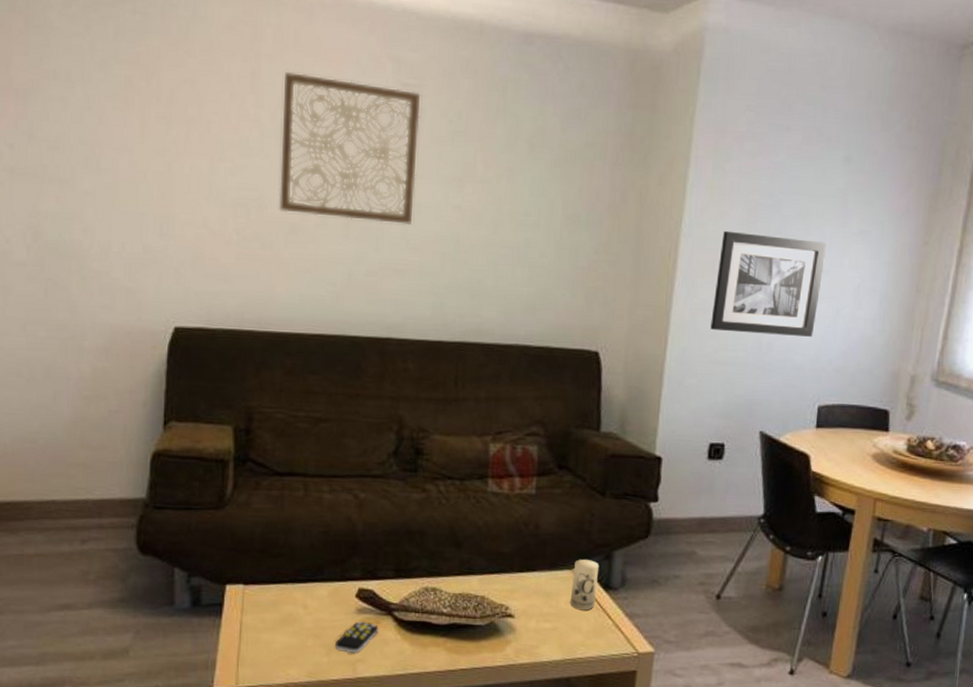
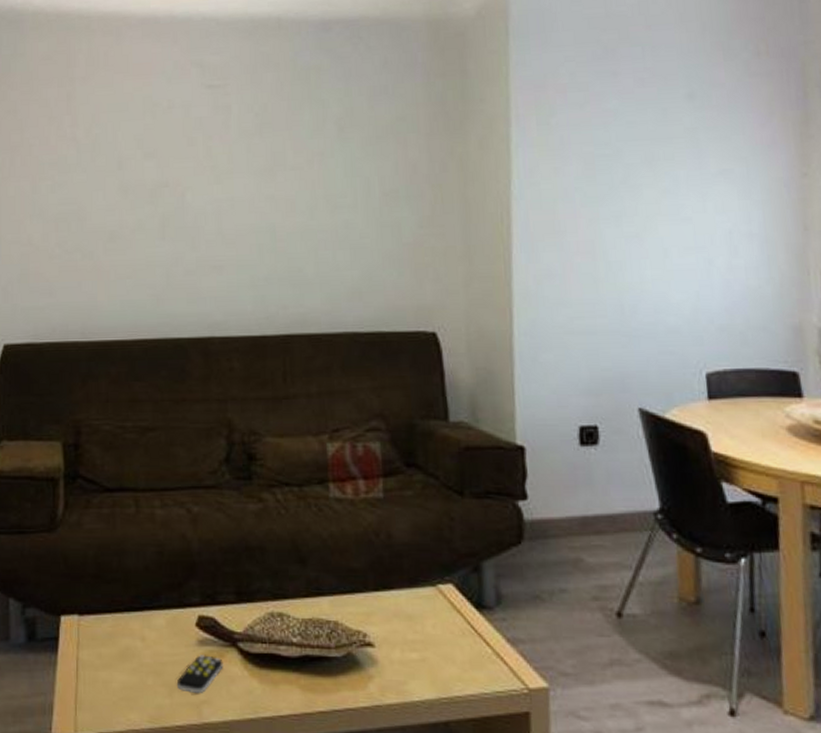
wall art: present [279,71,420,225] -> none [96,89,227,222]
candle: present [570,559,600,610] -> none [437,573,468,636]
wall art: present [710,230,827,337] -> none [559,187,685,297]

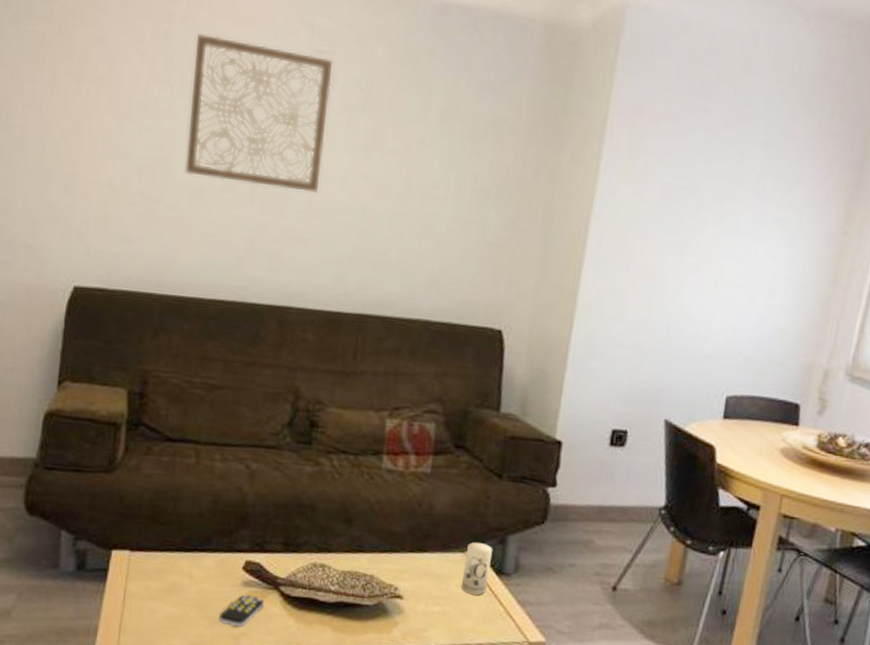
wall art: none [96,89,227,222] -> present [185,33,332,193]
candle: none [437,573,468,636] -> present [461,542,493,596]

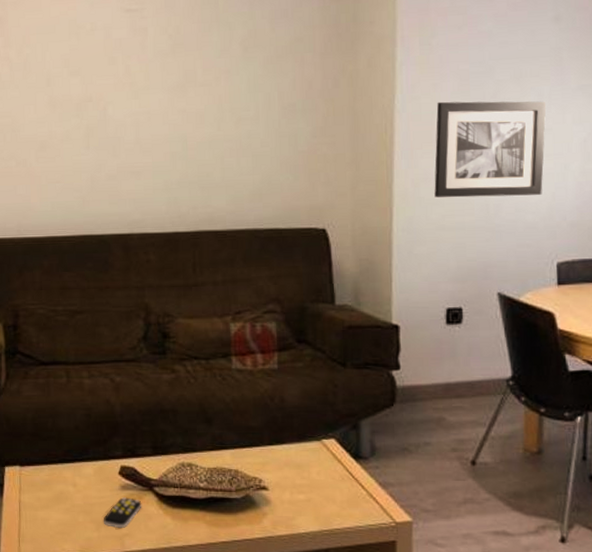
wall art: present [185,33,332,193] -> none [27,13,144,133]
candle: present [461,542,493,596] -> none [321,430,348,481]
wall art: none [618,212,743,325] -> present [434,101,547,198]

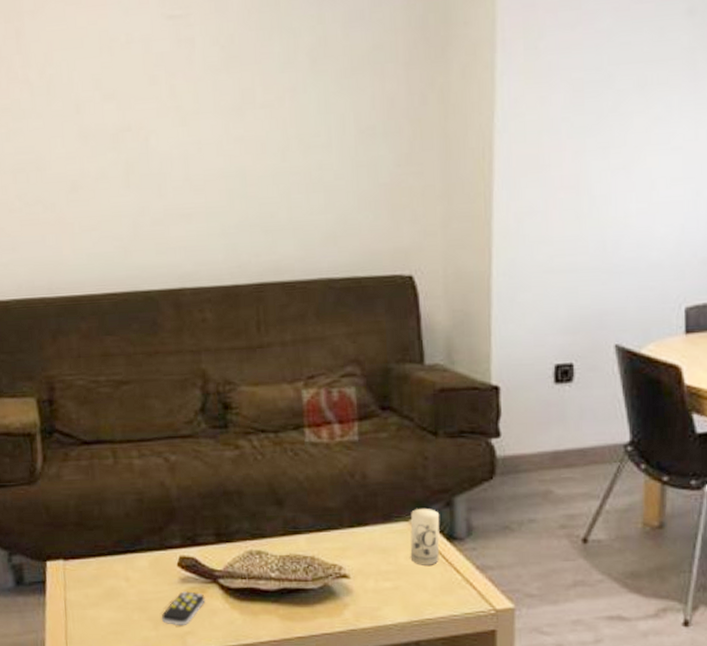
candle: none [321,430,348,481] -> present [410,509,440,565]
wall art: present [434,101,547,198] -> none [541,114,676,234]

